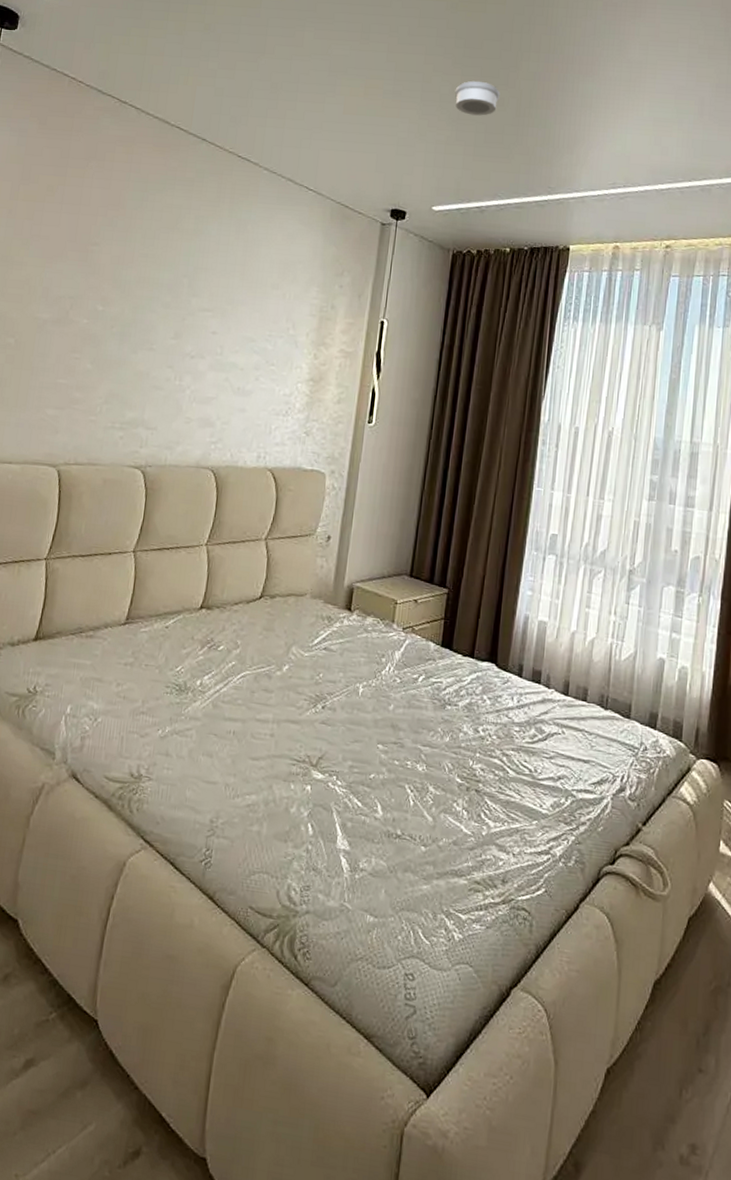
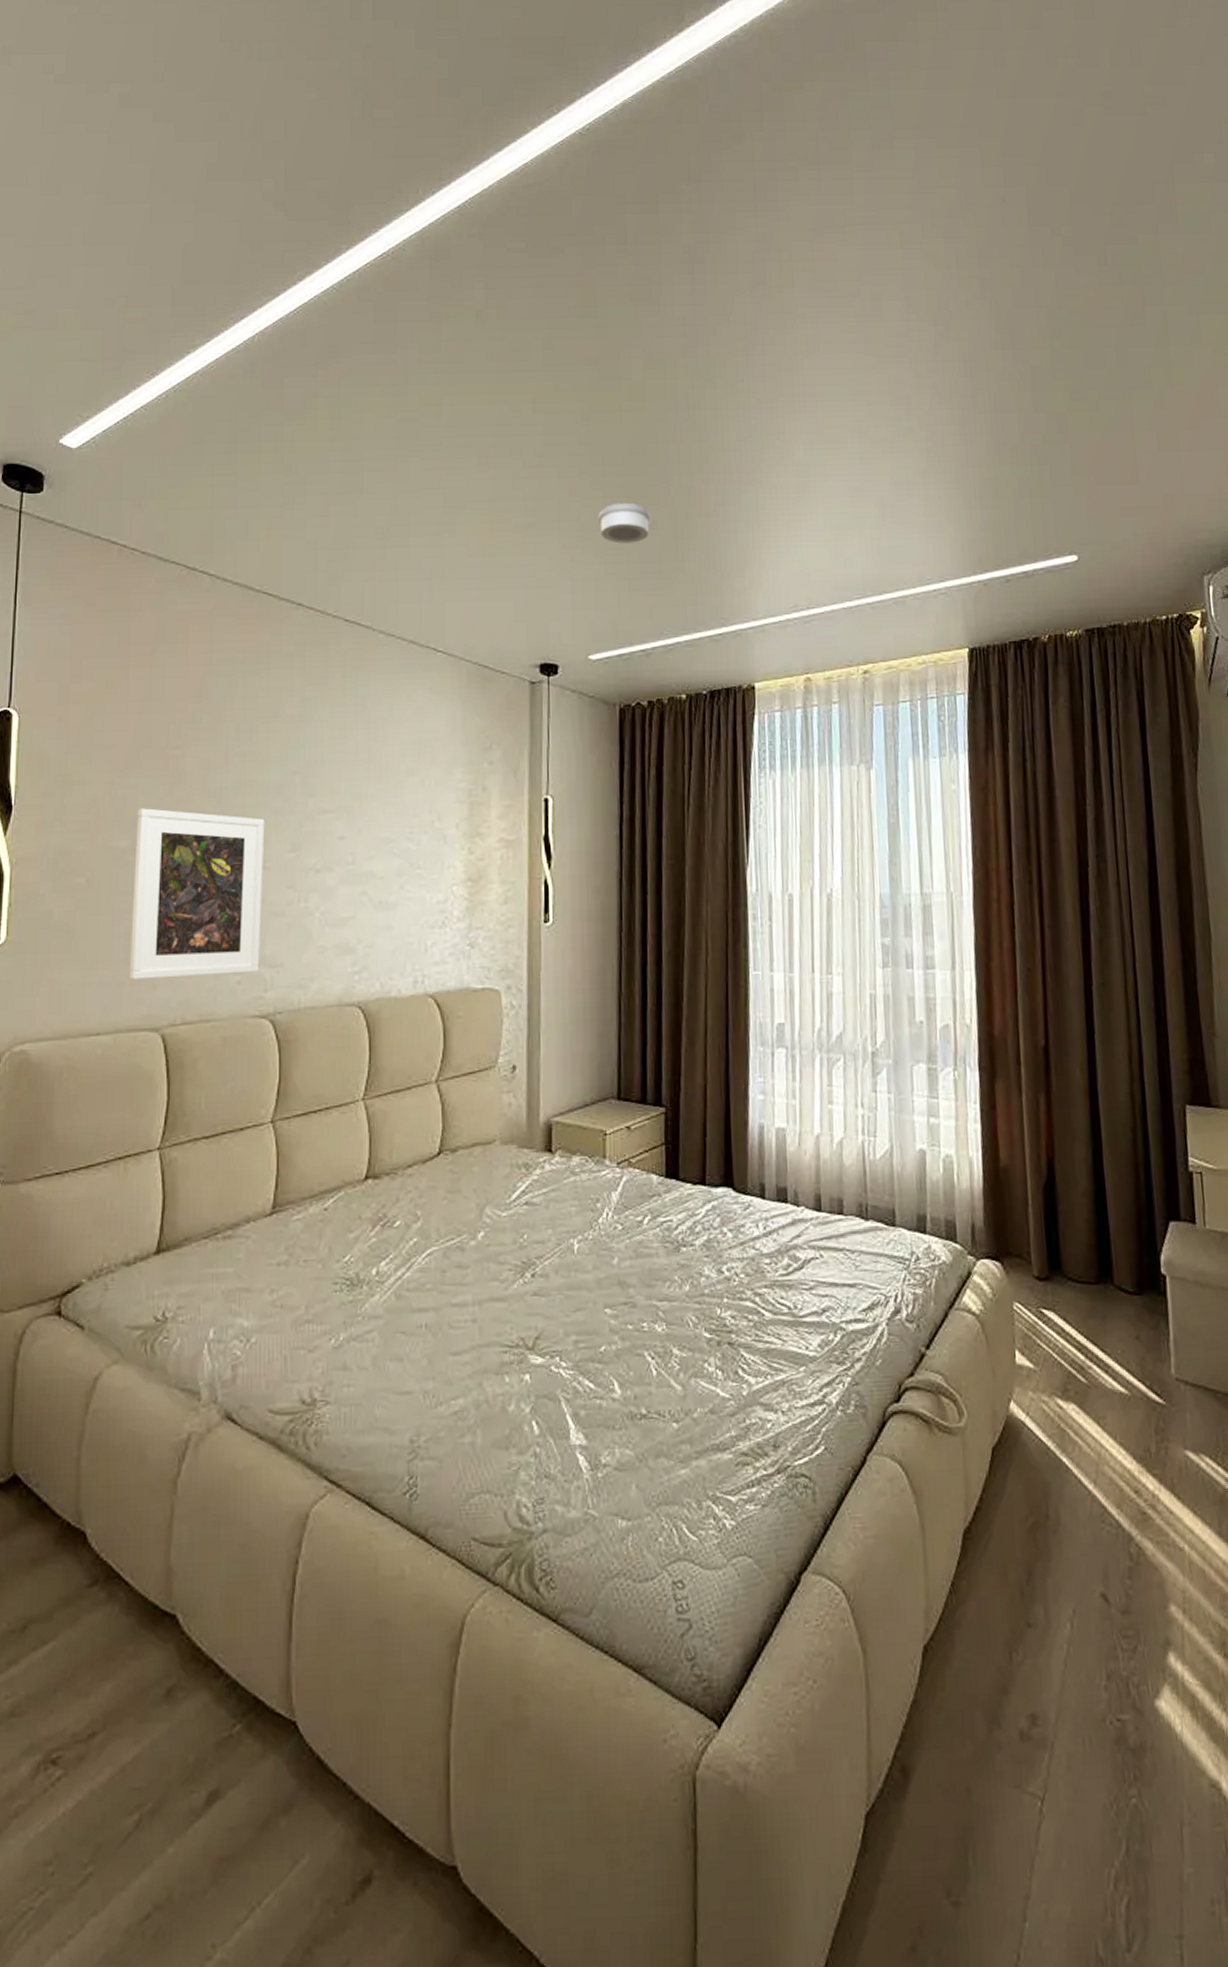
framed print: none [38,289,157,432] -> present [129,808,265,979]

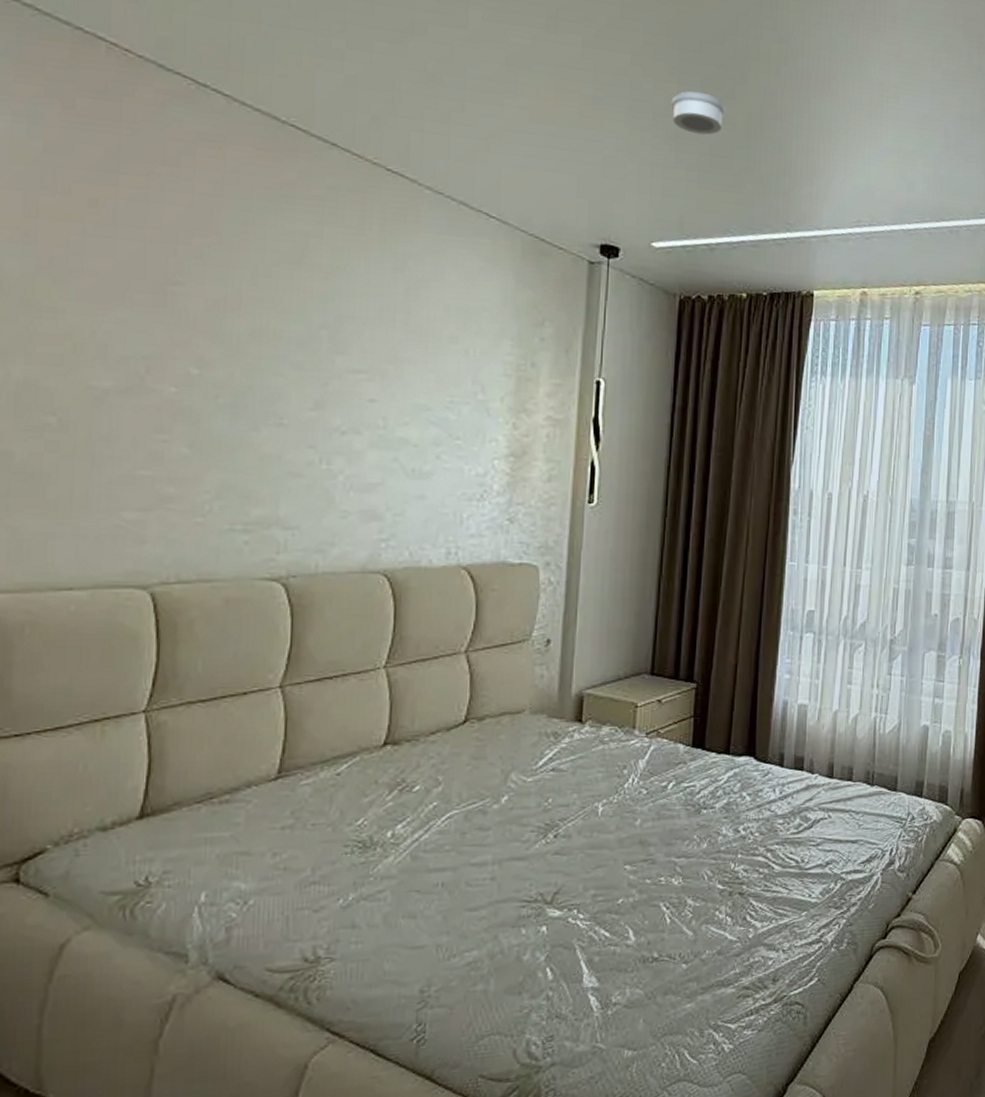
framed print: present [129,808,265,979] -> none [111,346,284,534]

